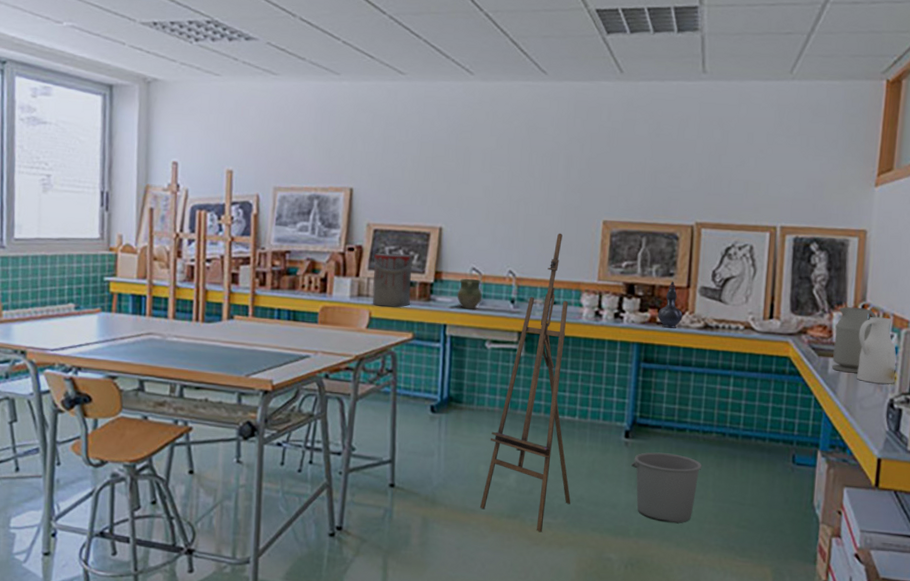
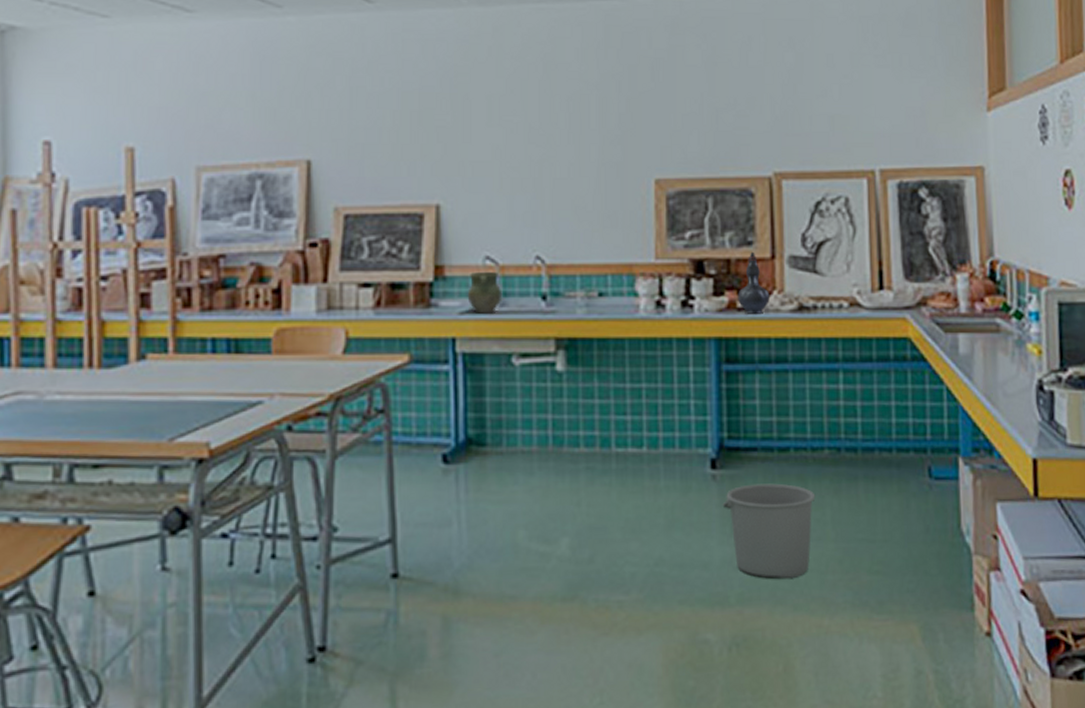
paint can: present [372,253,413,307] -> none [346,245,404,321]
easel: present [480,233,571,533] -> none [523,200,647,616]
water jug: present [831,307,876,374] -> none [961,266,1009,351]
ceramic pitcher: present [857,316,897,384] -> none [990,275,1041,361]

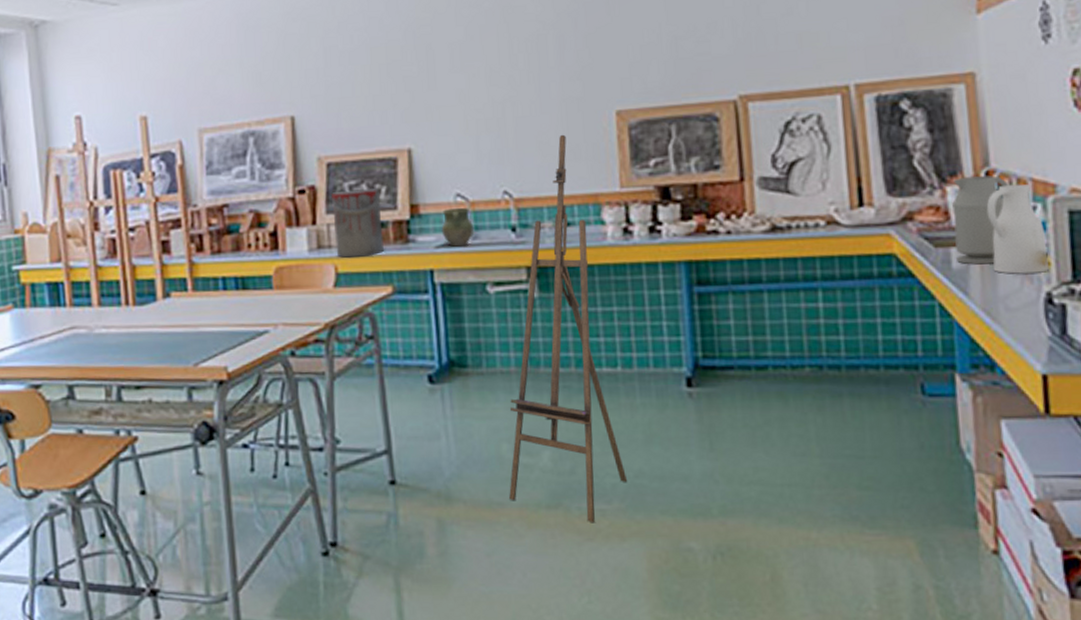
paint can: none [346,245,404,321] -> present [330,188,385,258]
easel: none [523,200,647,616] -> present [509,134,628,524]
bucket: present [722,483,816,580] -> none [700,400,798,494]
decorative vase: present [738,251,770,314] -> none [706,175,740,237]
water jug: none [961,266,1009,351] -> present [952,175,1008,265]
ceramic pitcher: none [990,275,1041,361] -> present [986,184,1049,274]

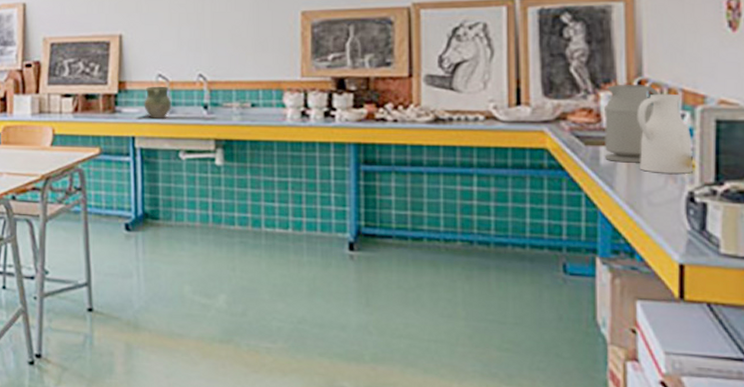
paint can: present [330,188,385,258] -> none [52,65,95,122]
easel: present [509,134,628,524] -> none [188,29,292,359]

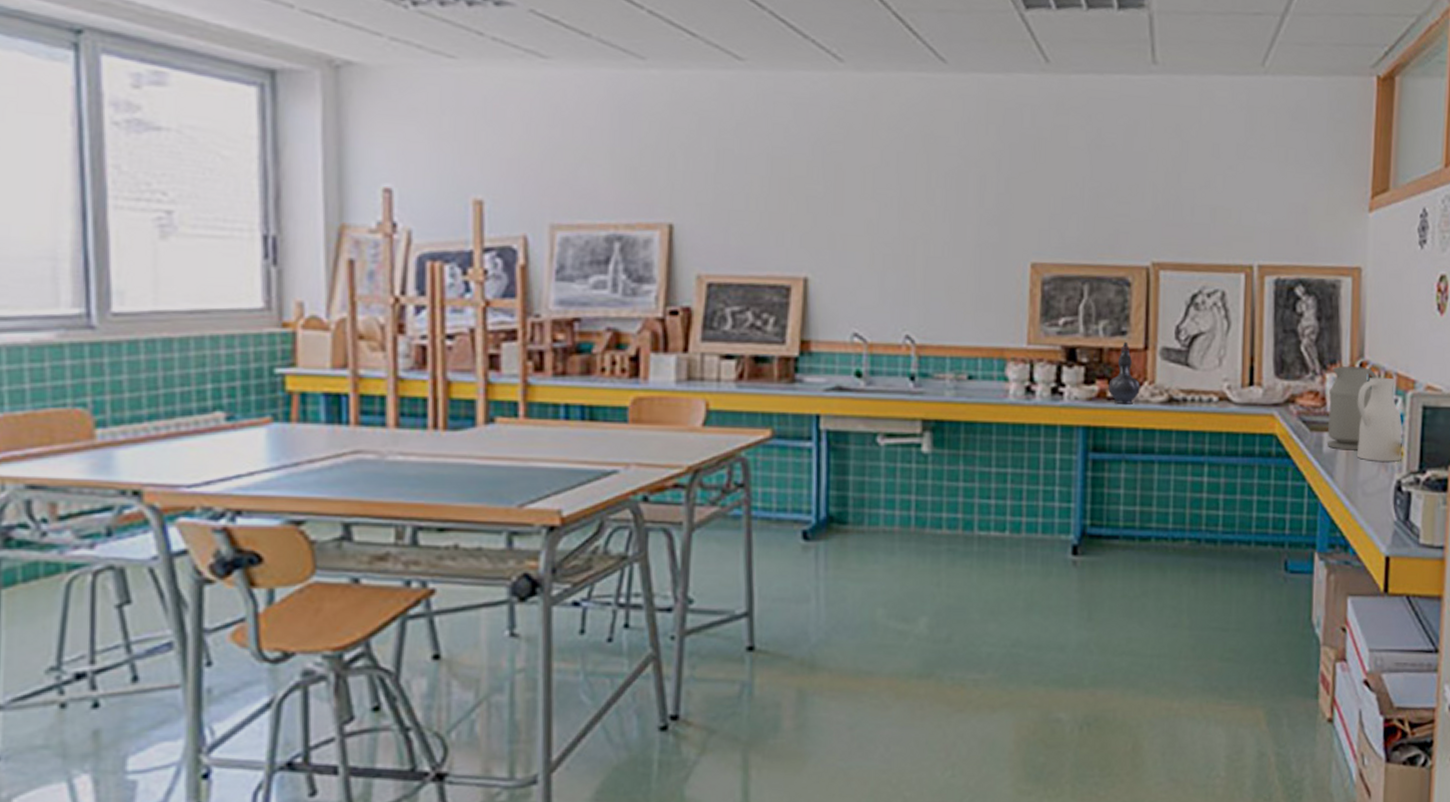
ceramic jug: present [144,86,171,119] -> none [833,348,869,392]
decorative vase: none [376,71,406,124] -> present [1108,341,1140,404]

